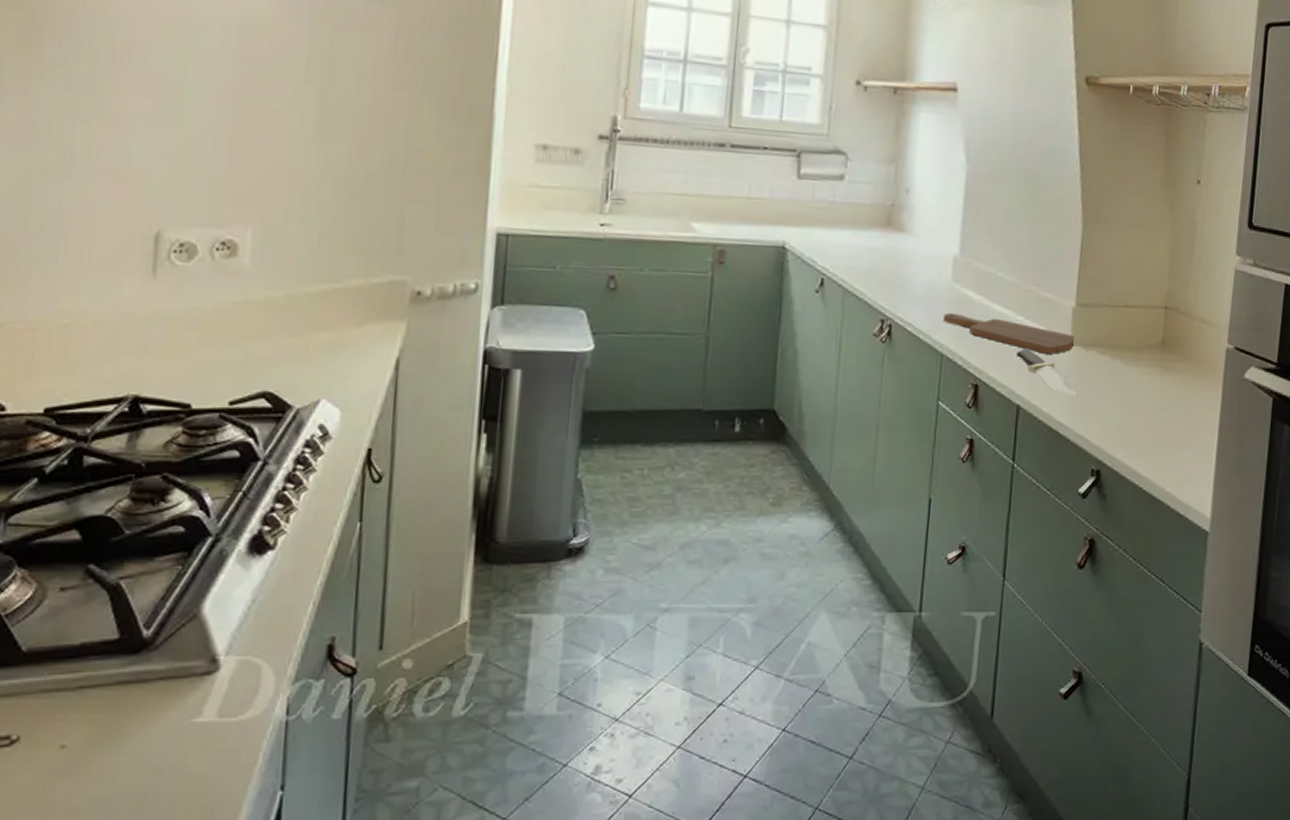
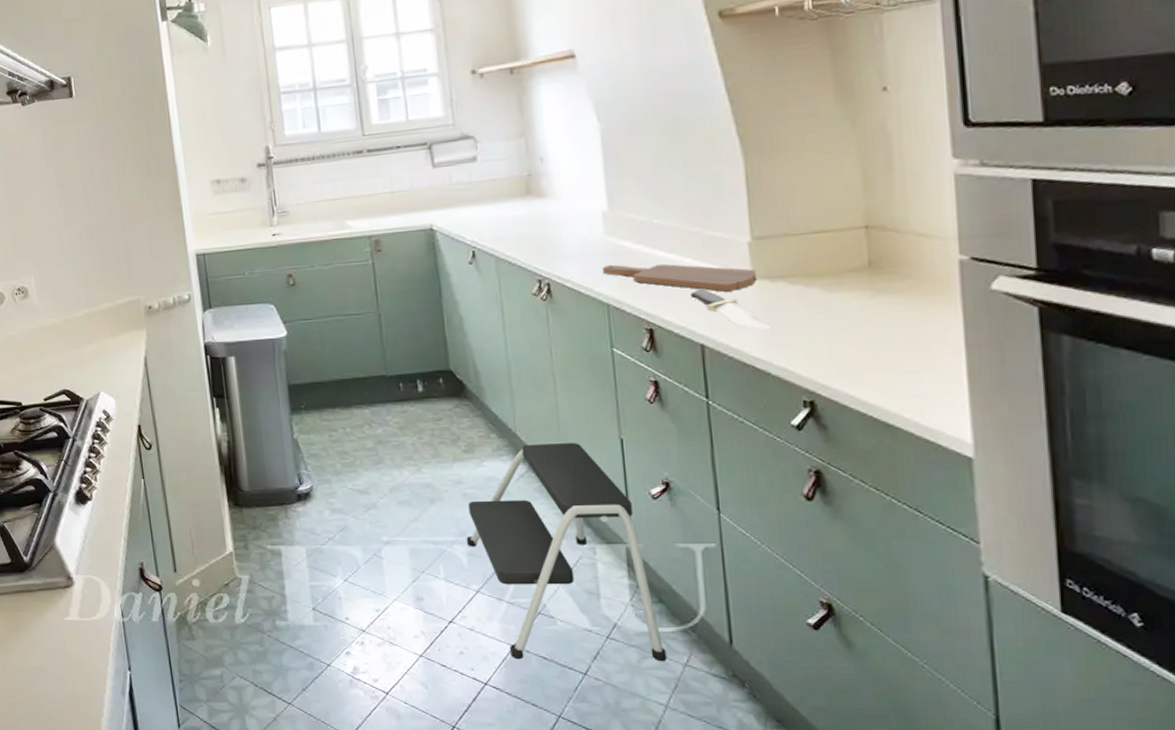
step stool: none [754,498,933,746] -> present [466,442,667,662]

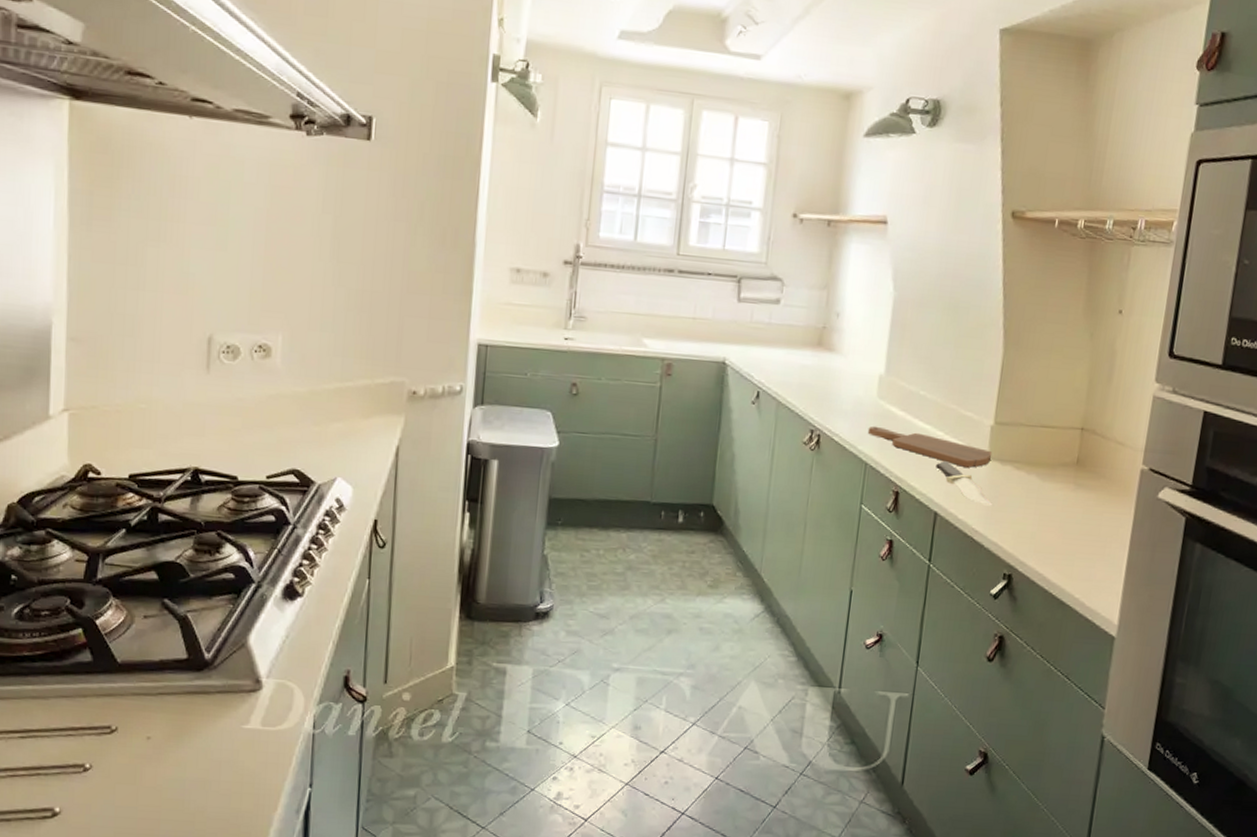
step stool: present [466,442,667,662] -> none [693,585,849,798]

